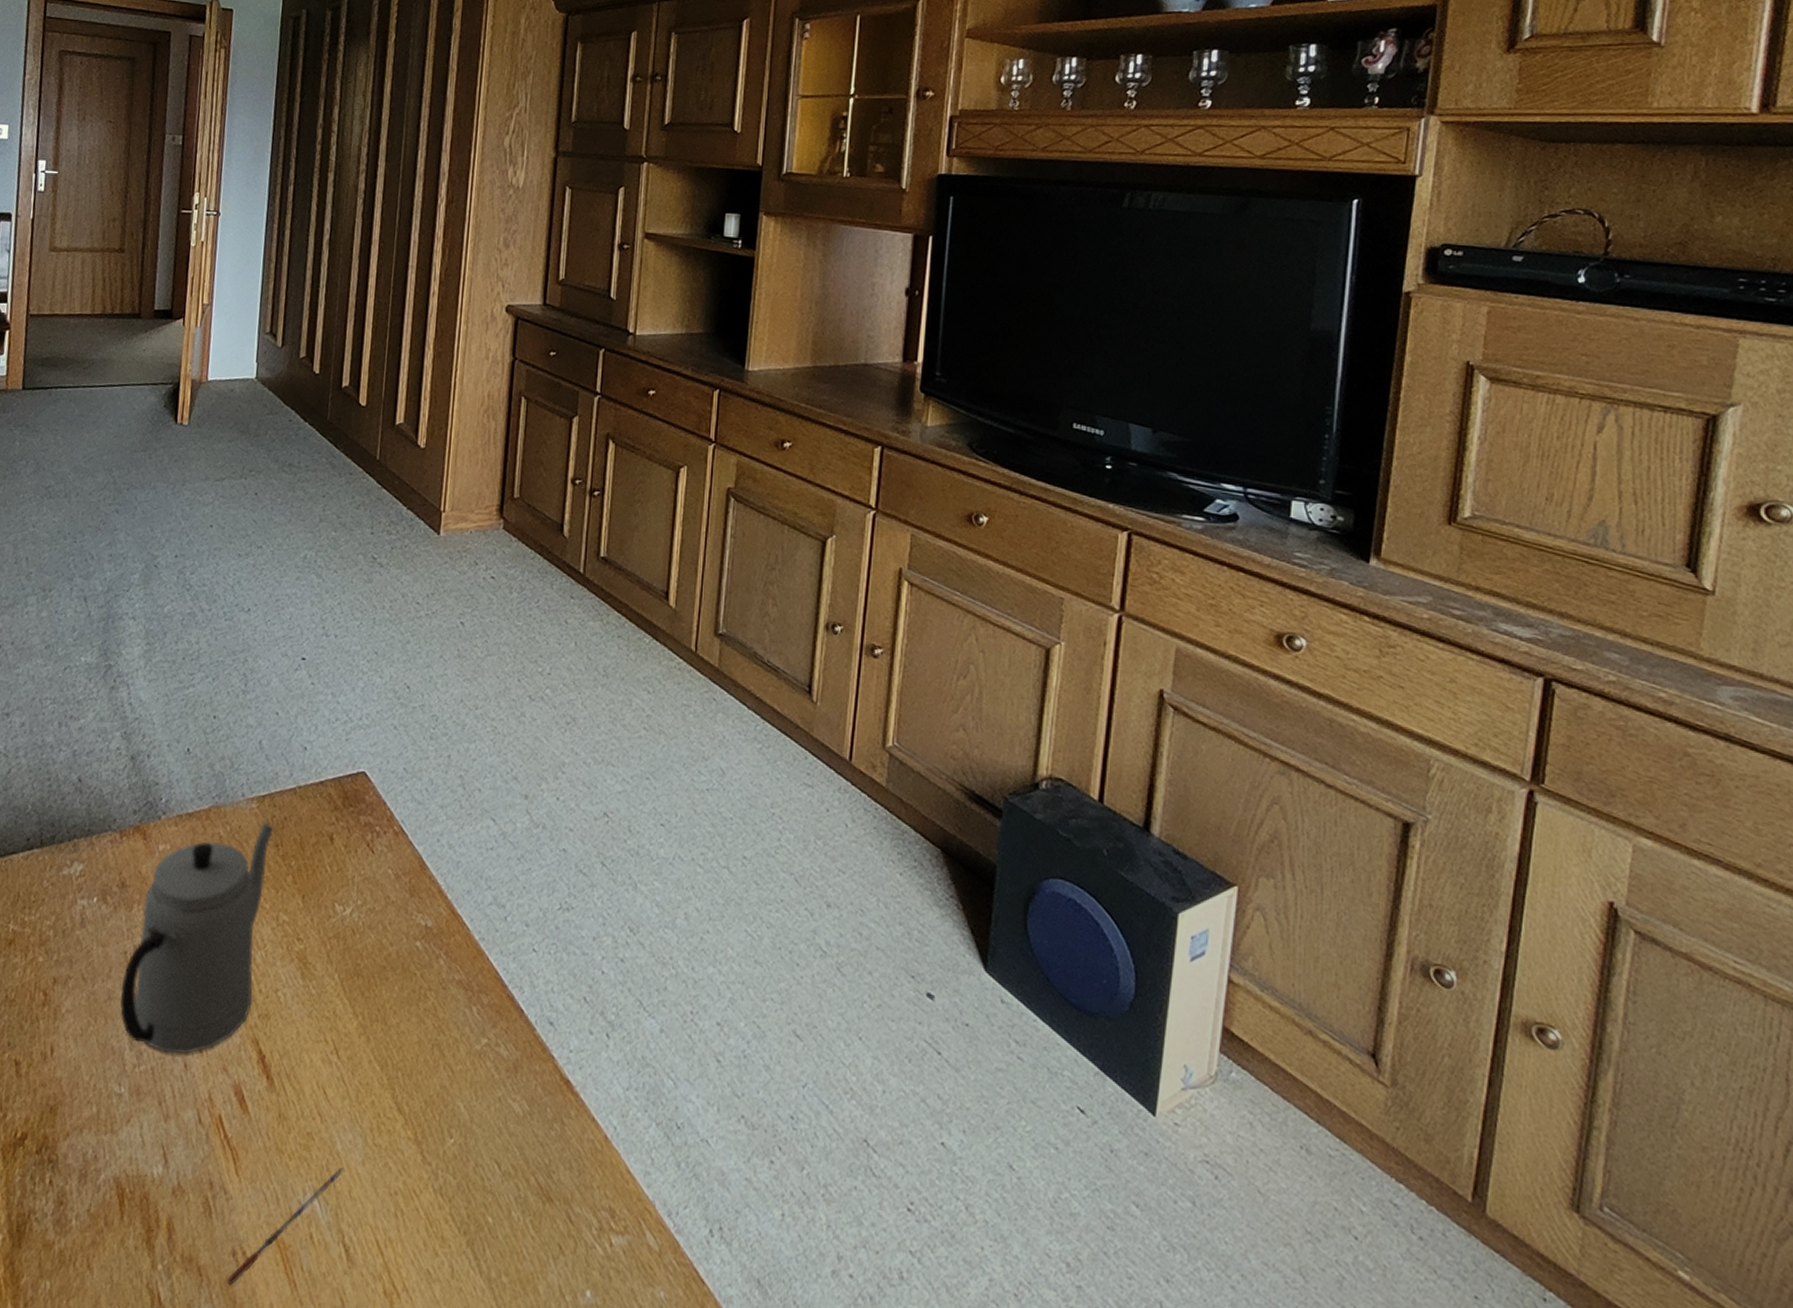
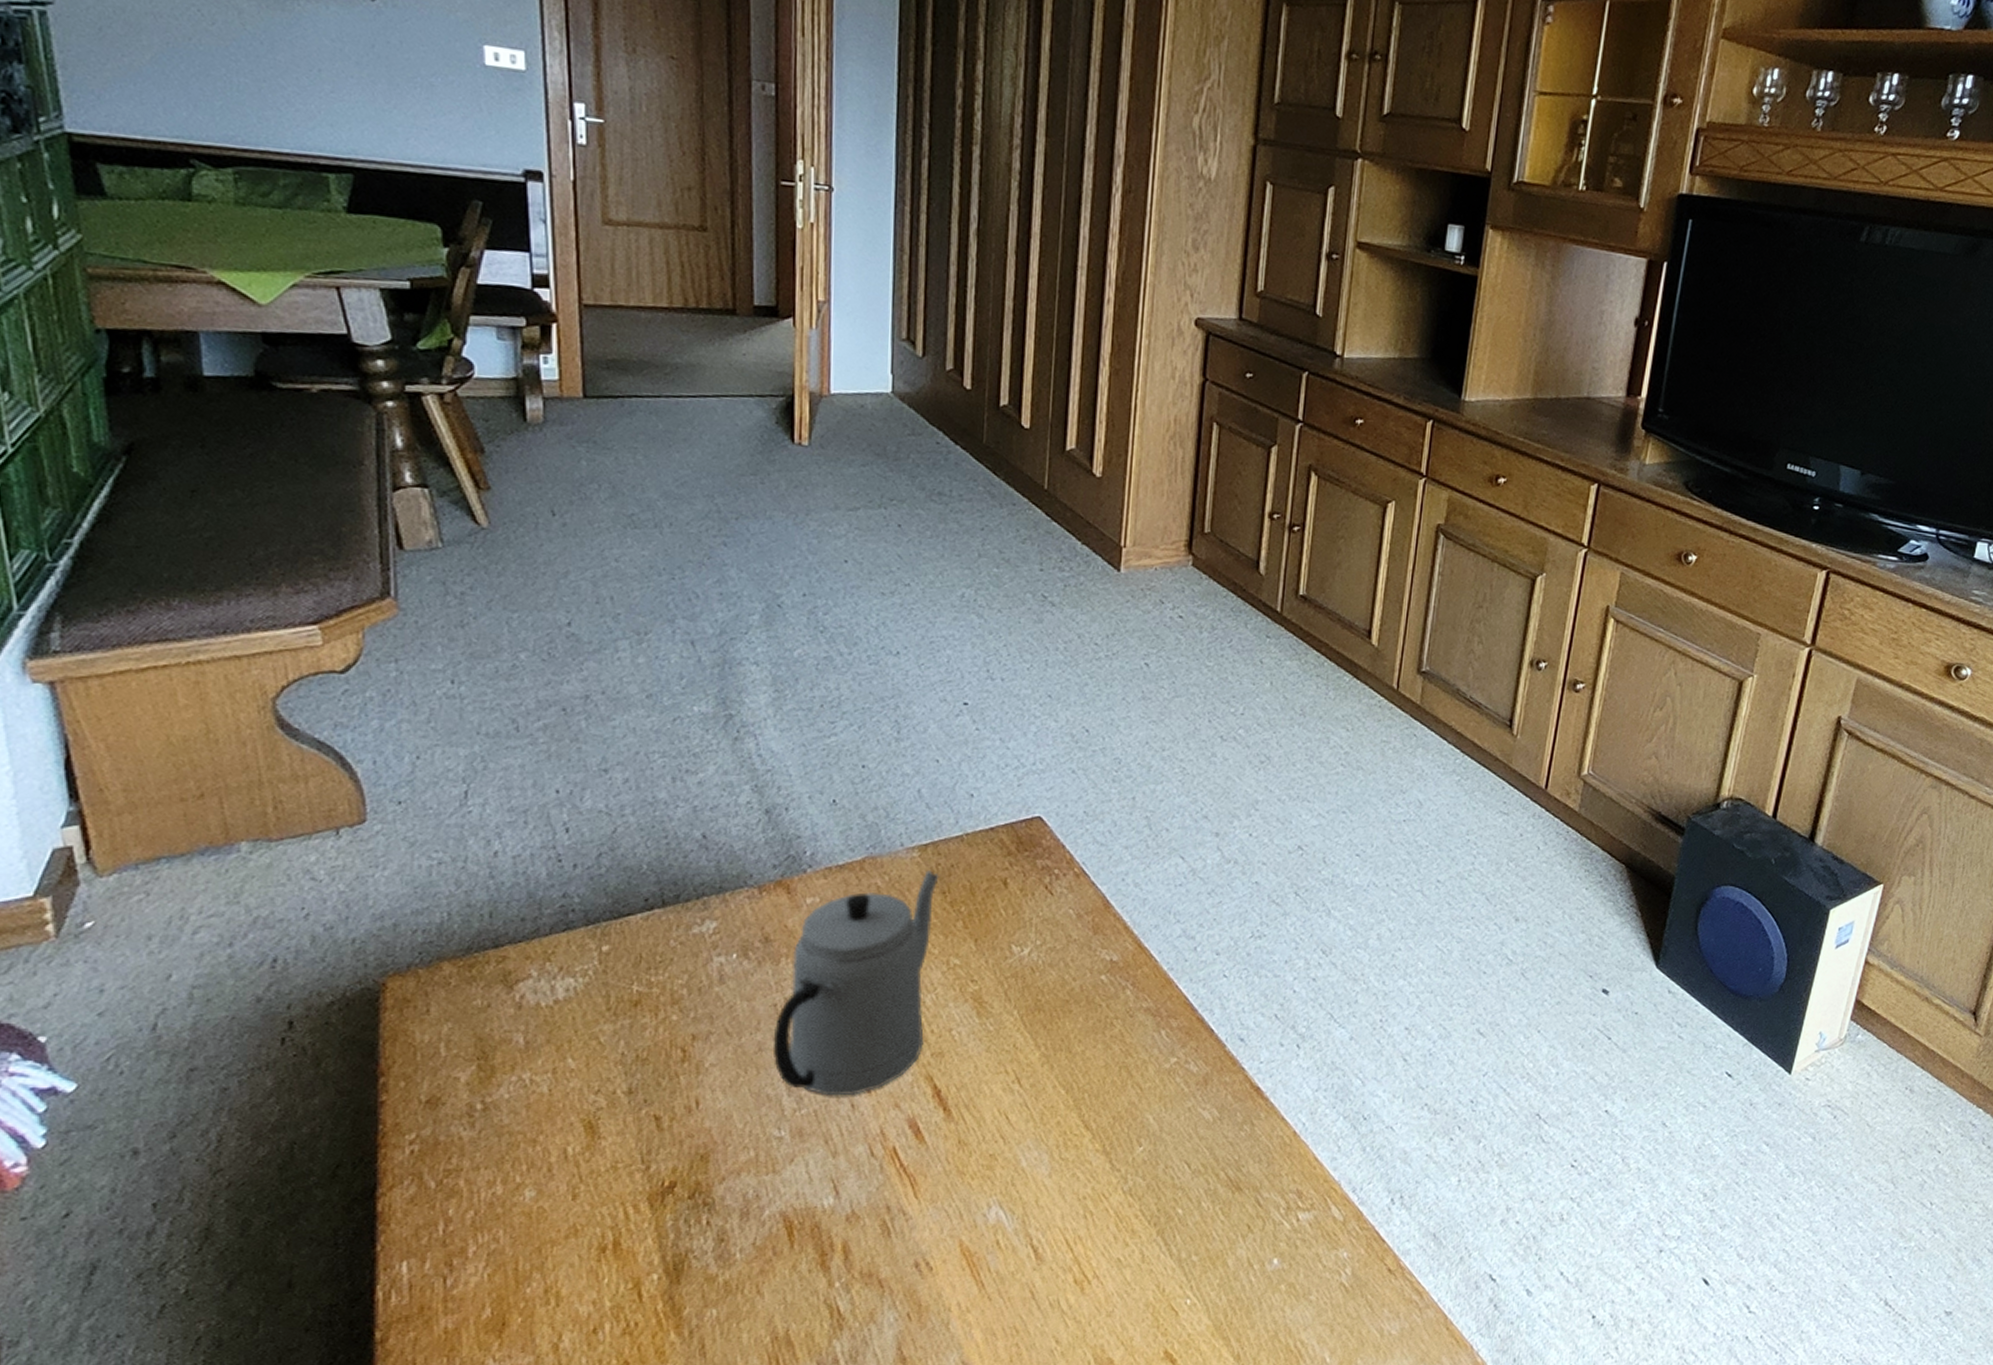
pen: present [227,1167,345,1286] -> none [910,1181,1031,1293]

